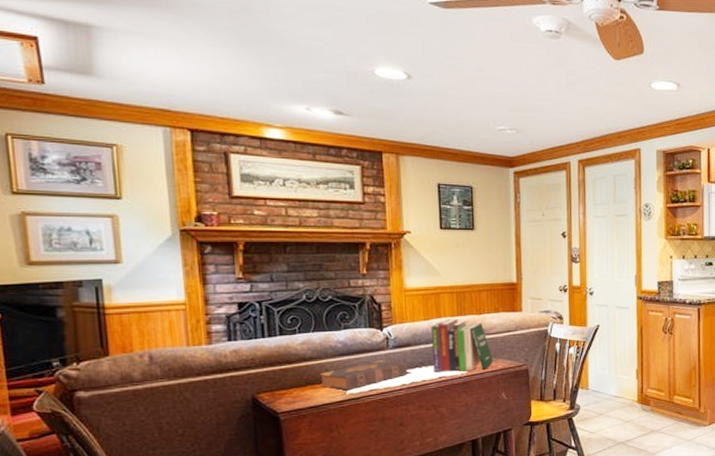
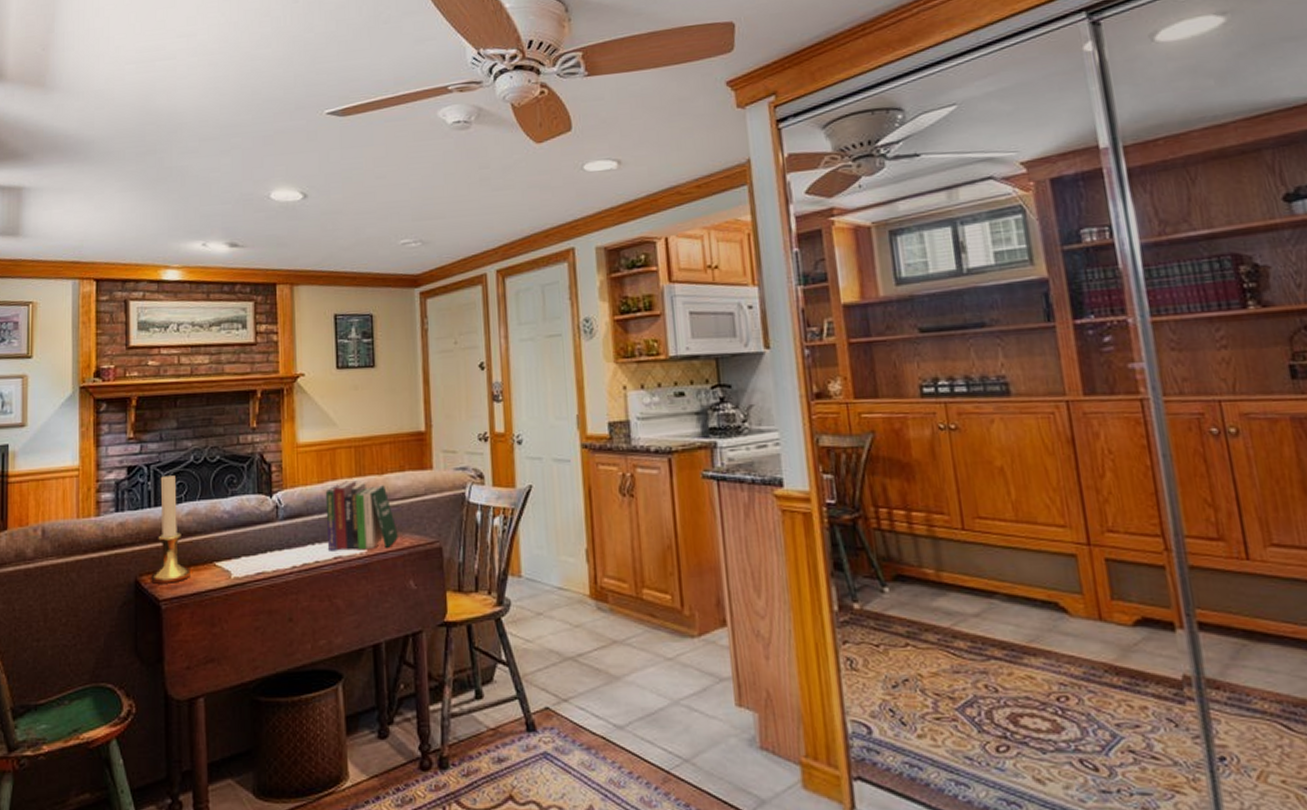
candle holder: none [268,309,307,400] -> present [151,473,190,584]
book: present [320,360,412,391] -> none [204,535,304,574]

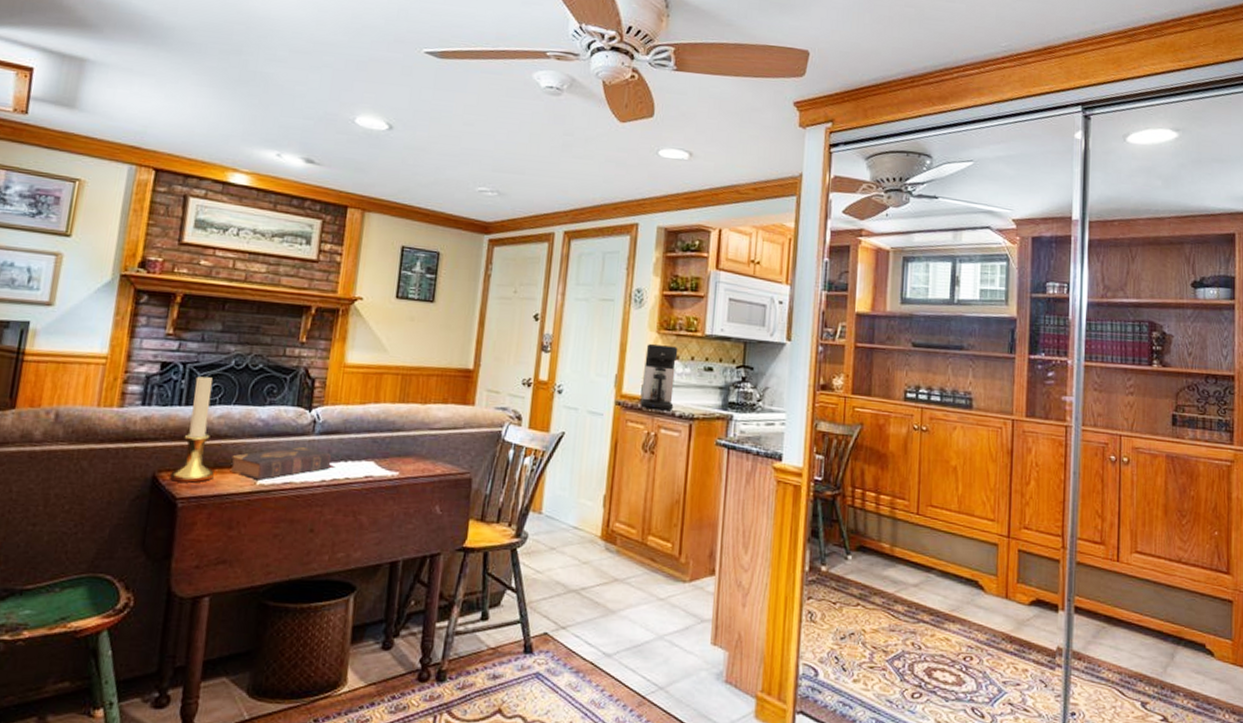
book: none [204,535,304,574] -> present [230,447,335,480]
books: present [325,480,398,551] -> none [360,405,432,474]
coffee maker: none [605,375,647,447] -> present [640,344,678,411]

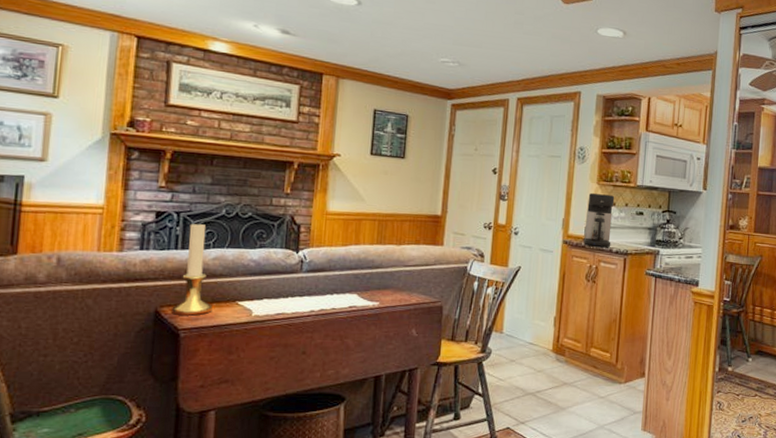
book: present [230,447,335,480] -> none [227,283,322,312]

